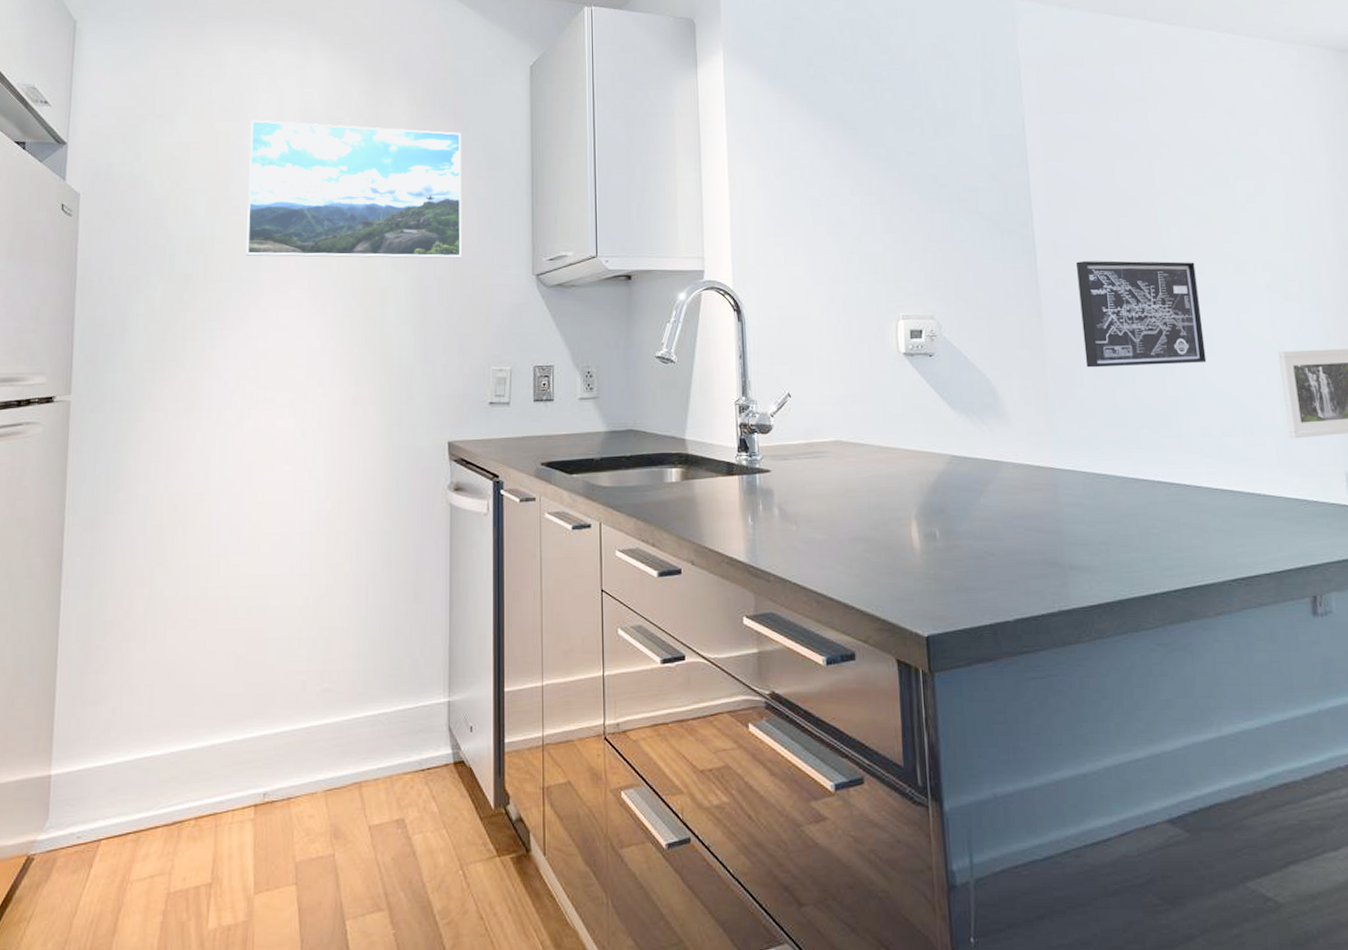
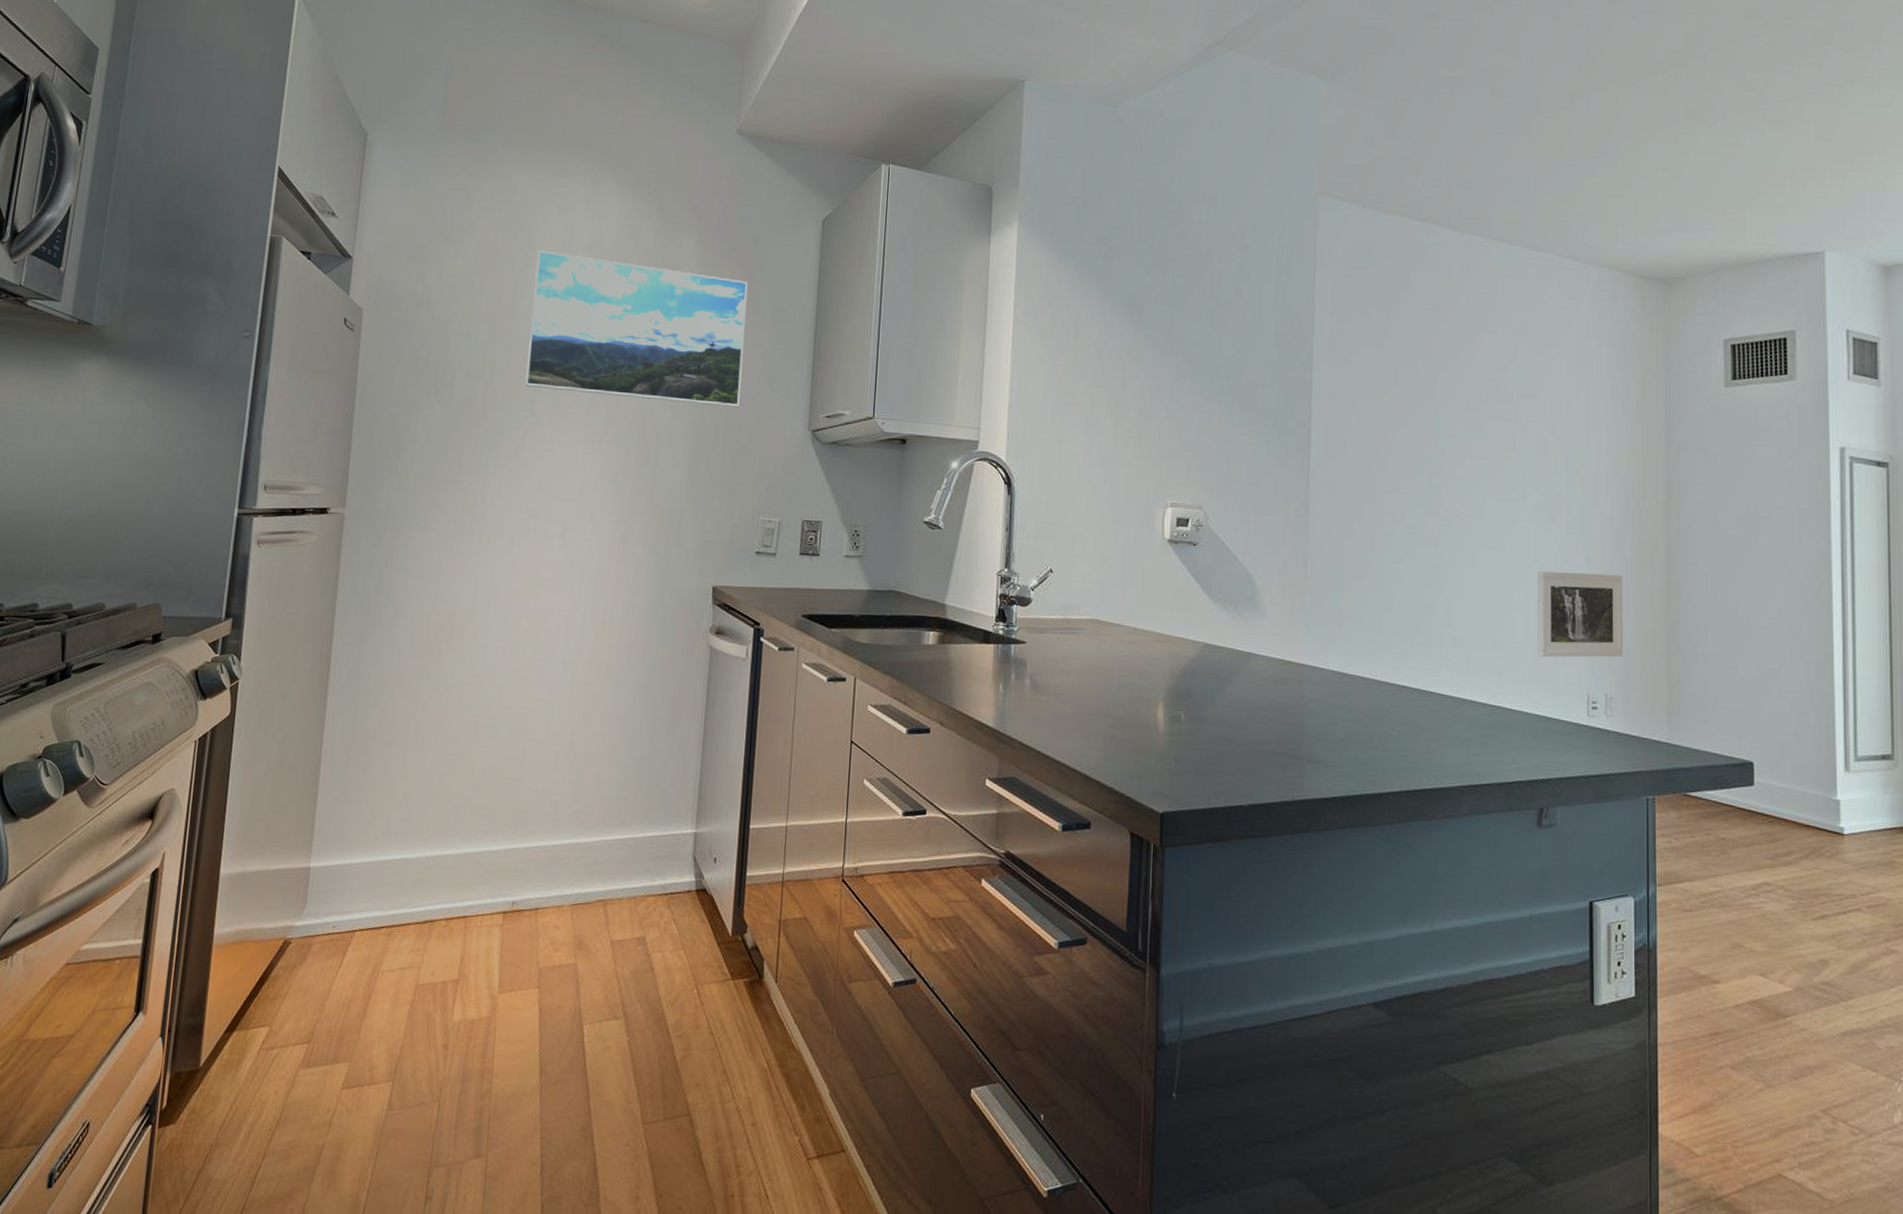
wall art: present [1075,260,1207,368] -> none [1346,465,1467,575]

